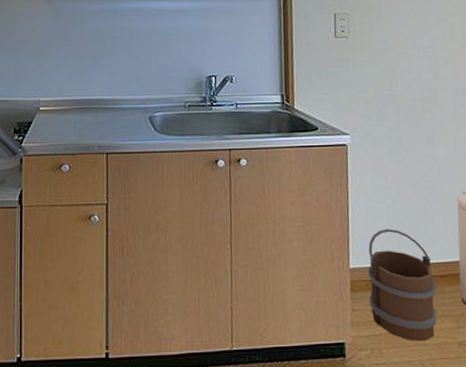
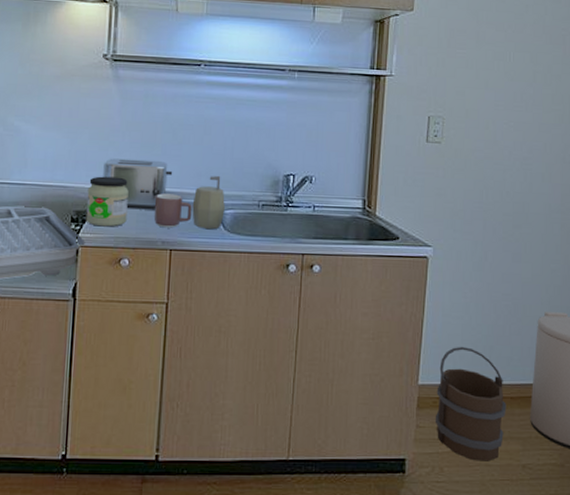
jar: none [27,88,65,136] -> present [85,176,129,227]
toaster: none [41,71,105,118] -> present [103,158,173,210]
mug: none [89,101,124,133] -> present [153,193,192,228]
soap dispenser: none [124,81,154,132] -> present [192,175,225,230]

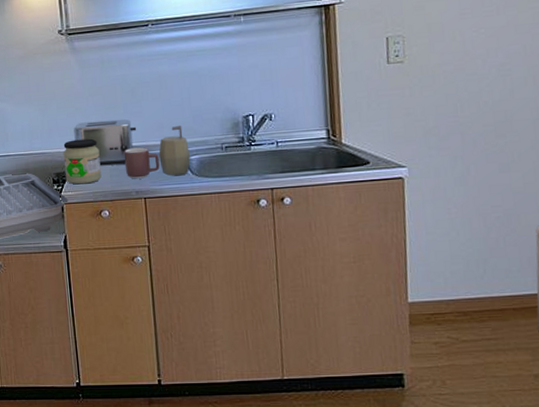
bucket: present [435,346,507,462] -> none [428,262,510,373]

